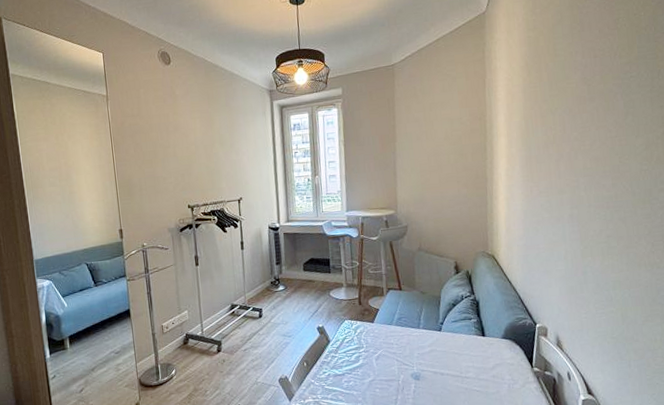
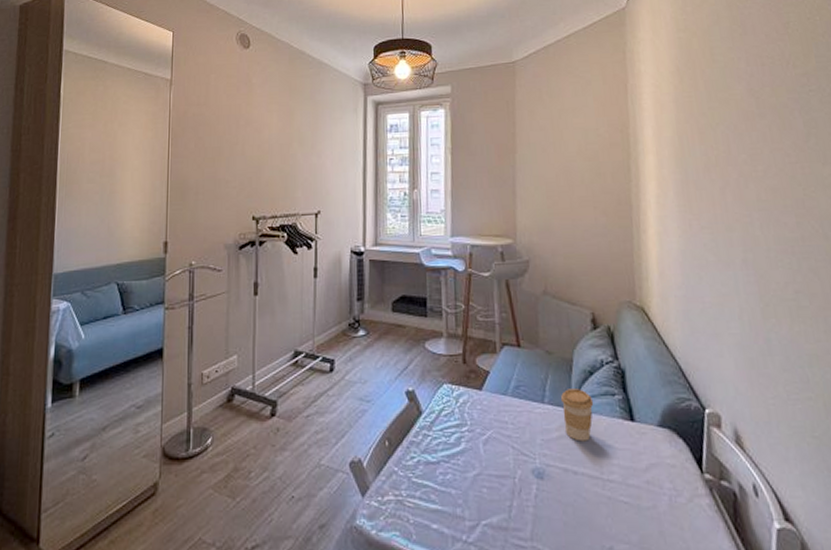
coffee cup: none [432,317,456,353] -> present [561,389,594,442]

